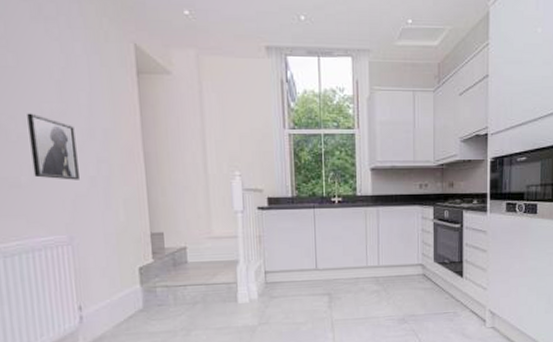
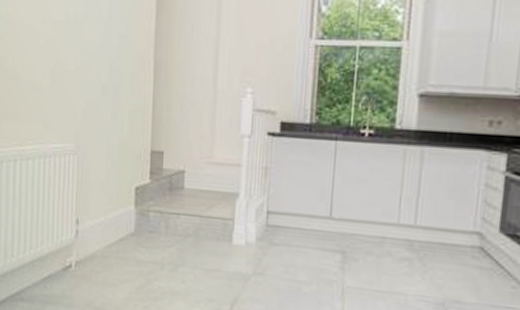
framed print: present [27,113,79,180] -> none [54,17,94,88]

